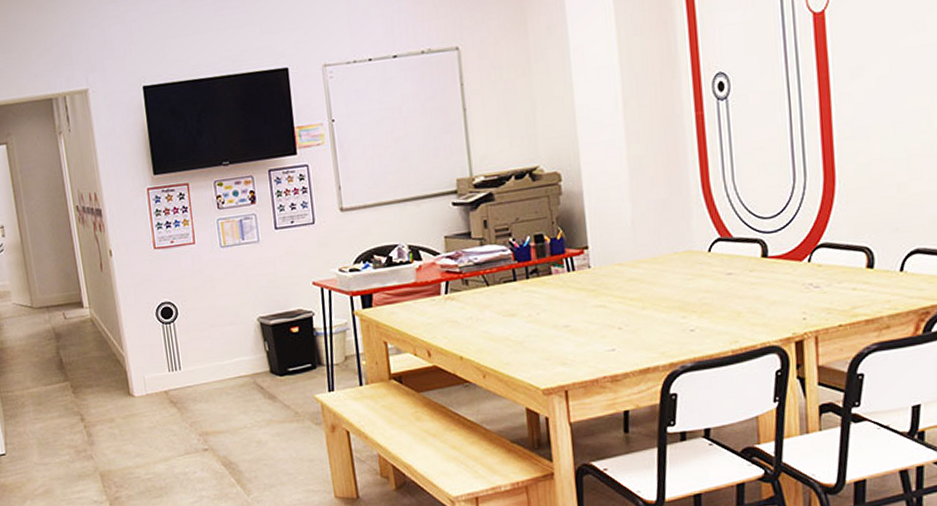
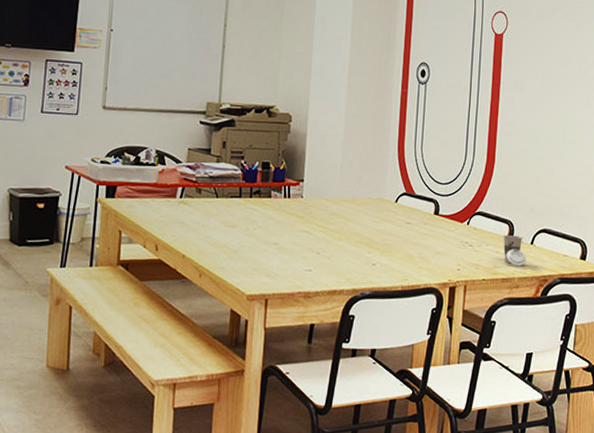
cup: none [860,263,897,302] -> present [503,235,527,267]

